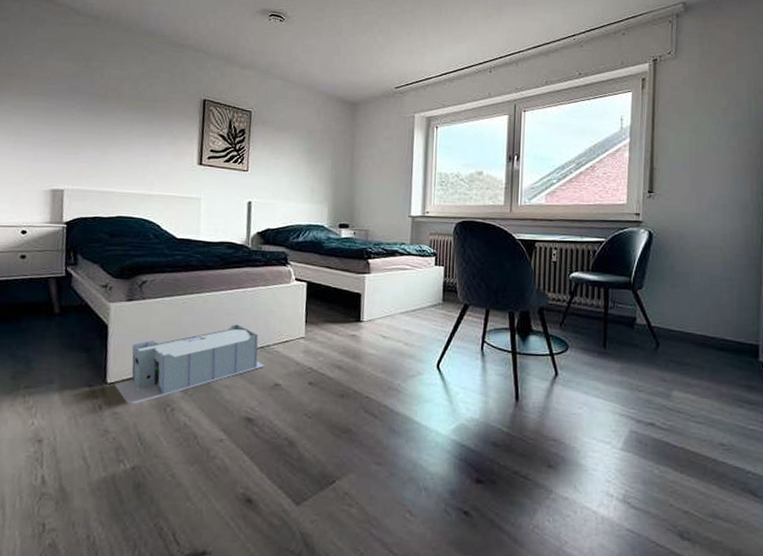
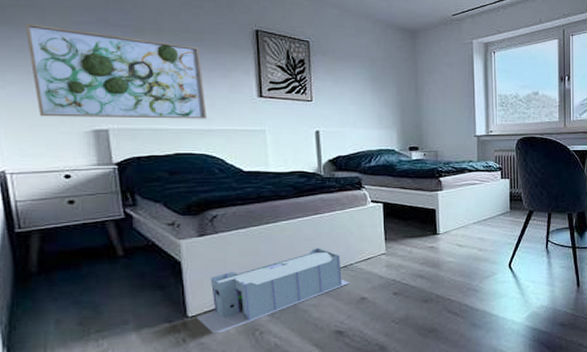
wall art: none [9,90,152,184] -> present [25,23,207,119]

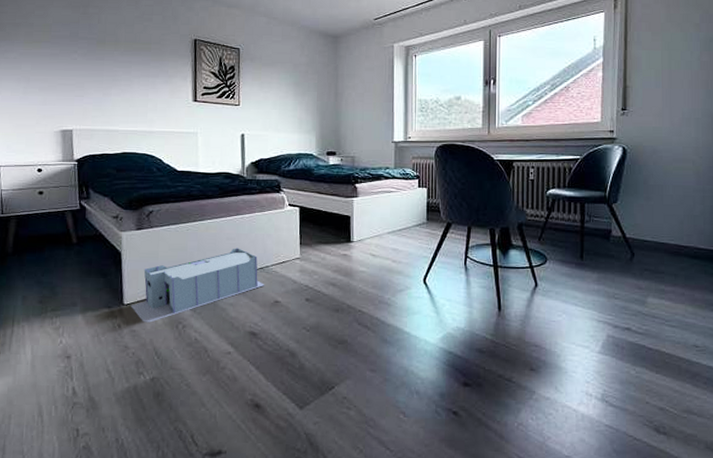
wall art: present [25,23,207,119] -> none [18,39,150,122]

